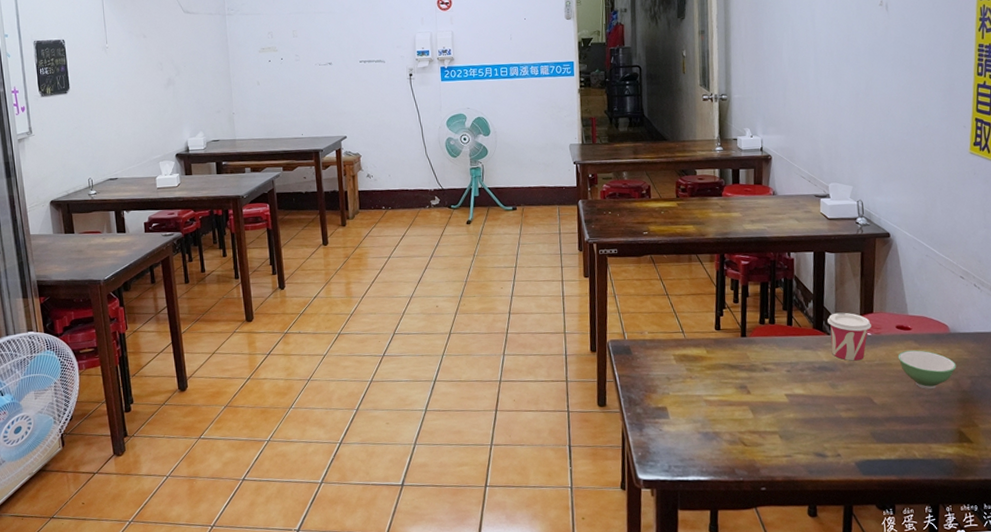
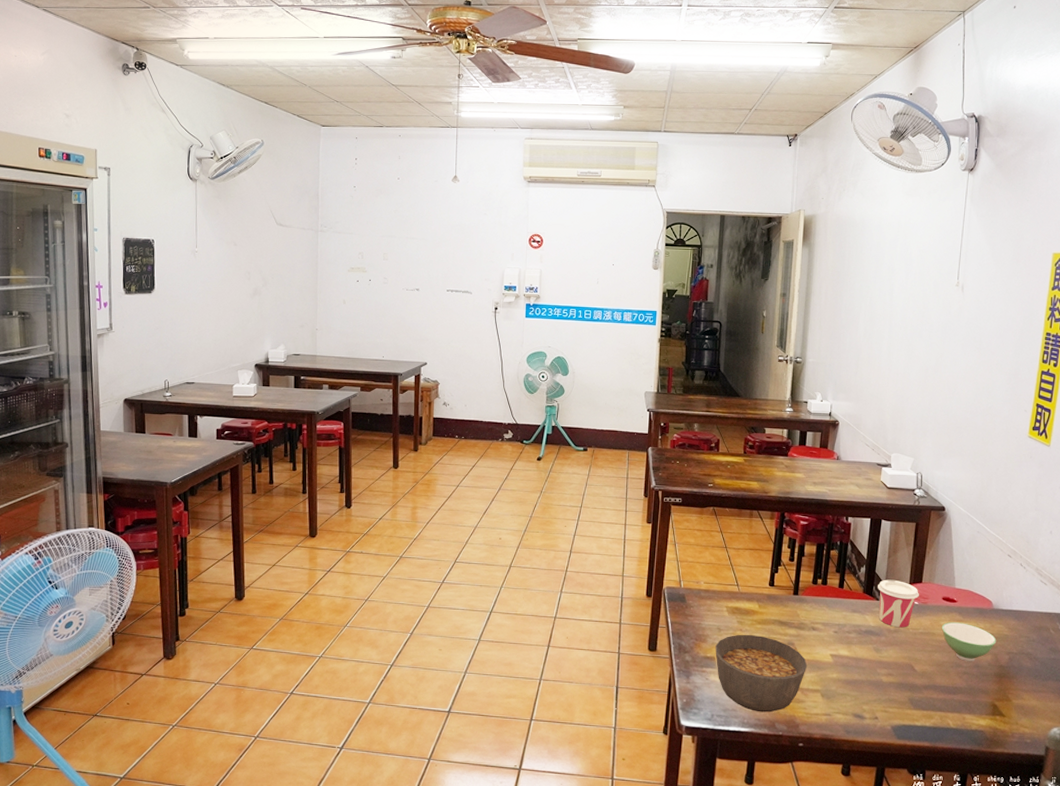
soup bowl: none [666,381,763,460] -> present [715,634,808,713]

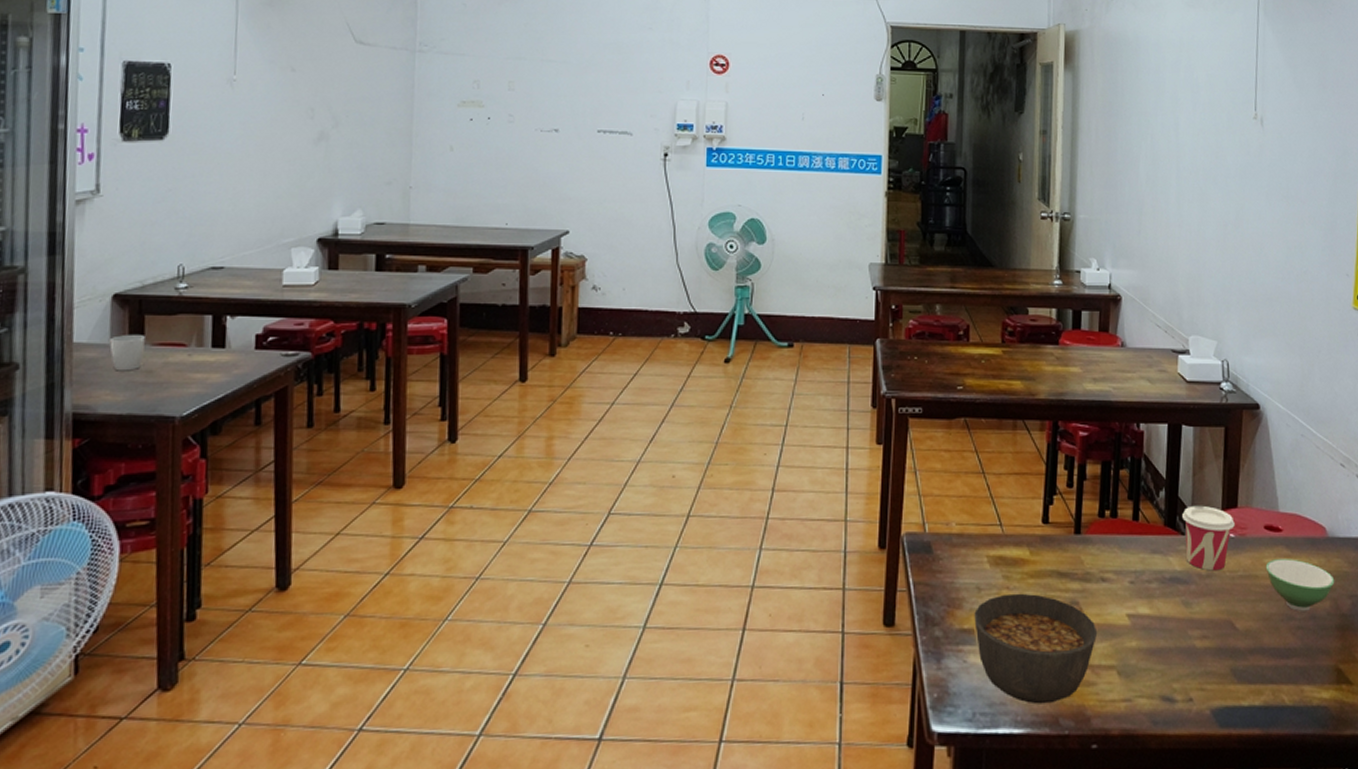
cup: none [123,427,146,451] -> present [109,335,145,371]

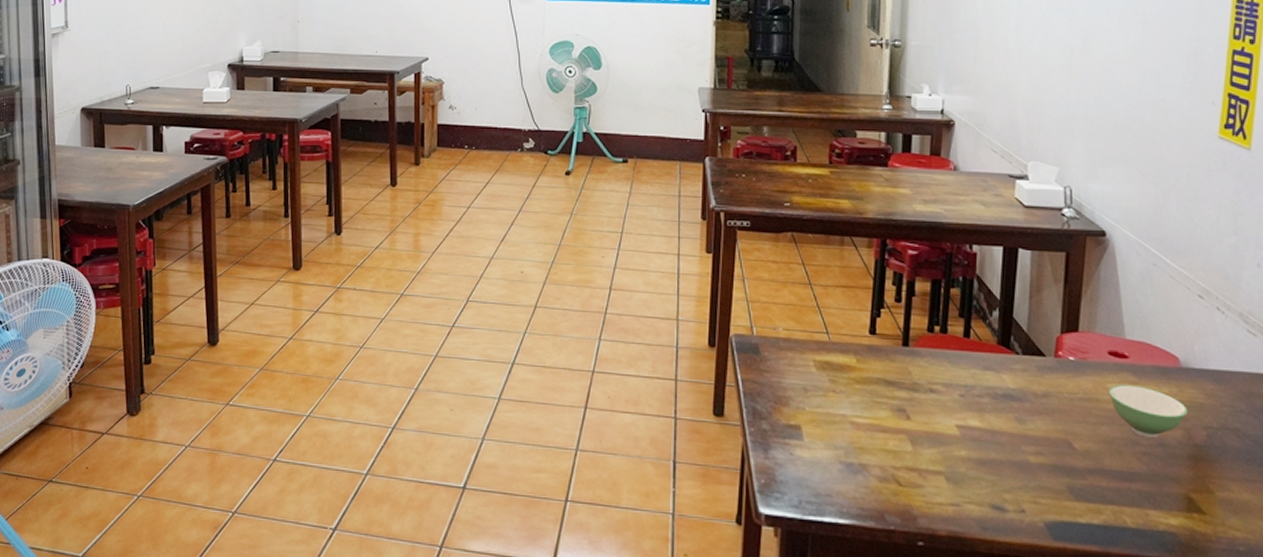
cup: present [109,335,145,371] -> none [81,140,105,168]
soup bowl: present [974,593,1098,704] -> none [801,396,925,500]
cup: present [1182,505,1235,571] -> none [1017,327,1075,392]

